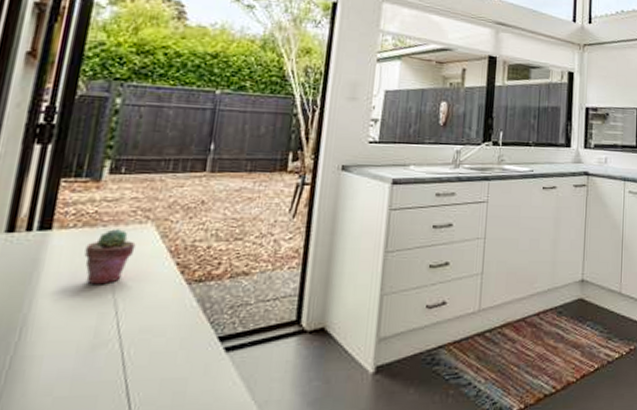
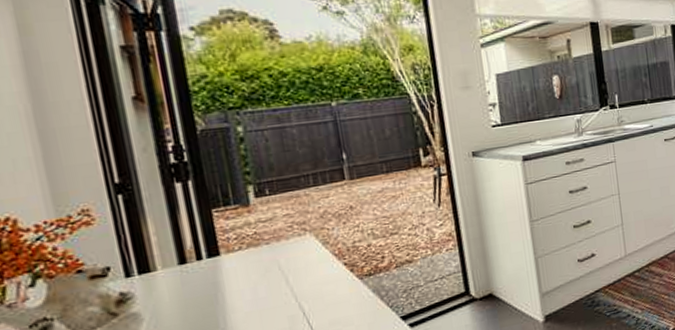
potted succulent: present [84,229,136,285] -> none [257,244,303,295]

